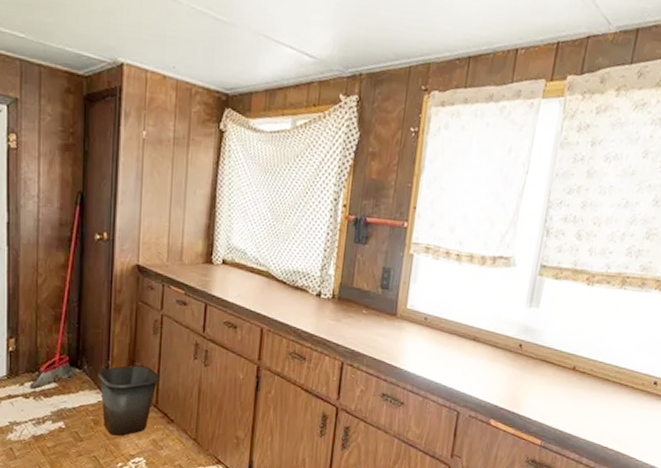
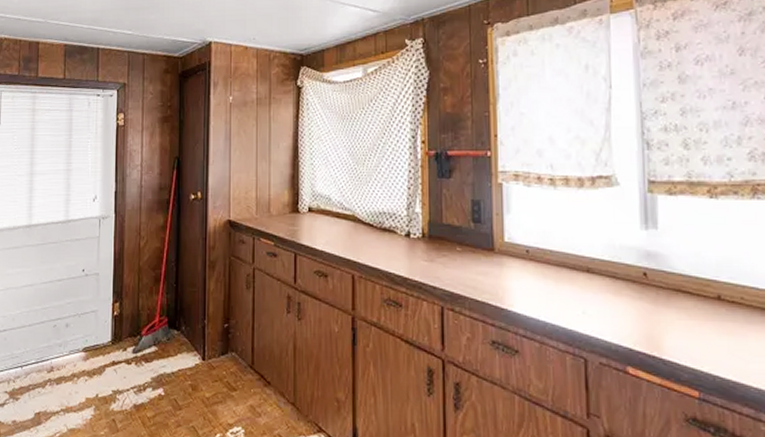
waste bin: present [98,365,161,436] -> none [195,323,256,402]

